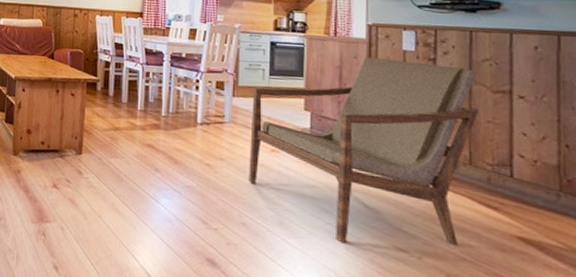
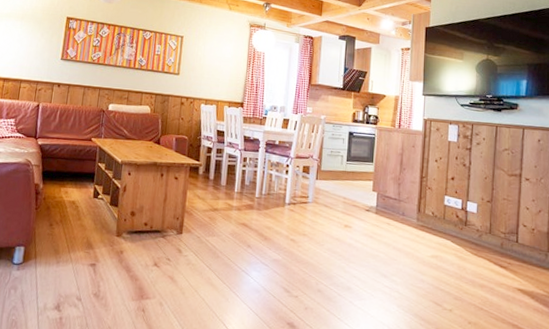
armchair: present [249,57,479,246] -> none [325,146,499,301]

